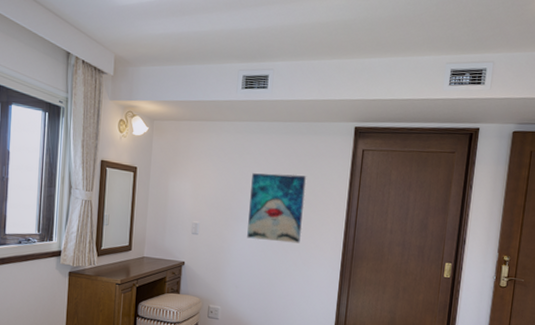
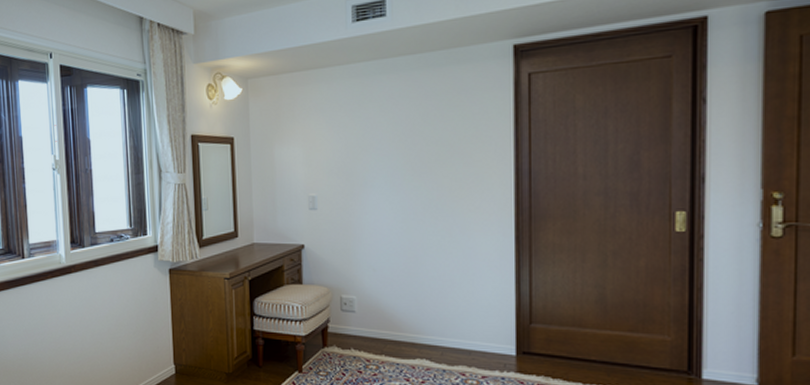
wall art: present [247,173,306,244] -> none [378,119,453,208]

